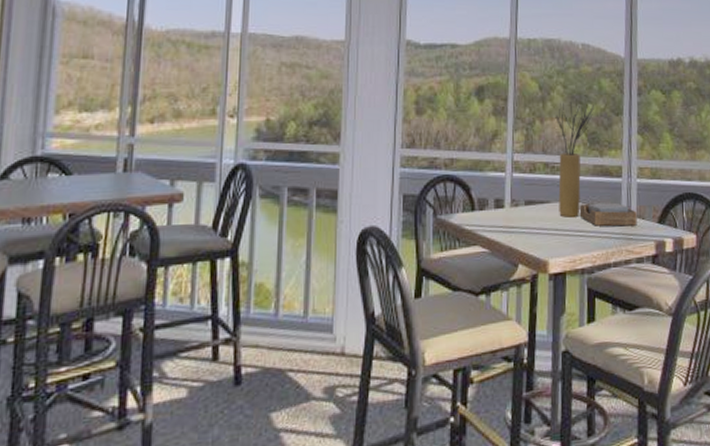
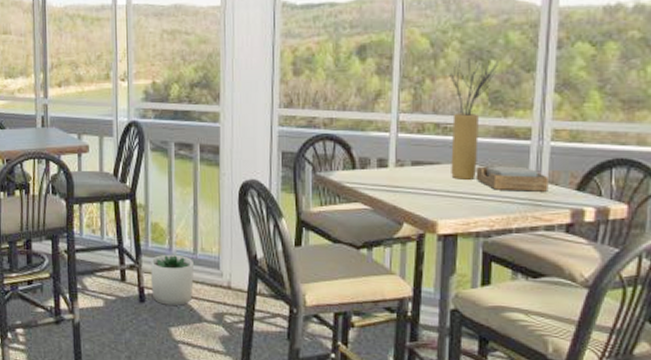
planter: none [250,320,303,385] -> present [151,254,194,306]

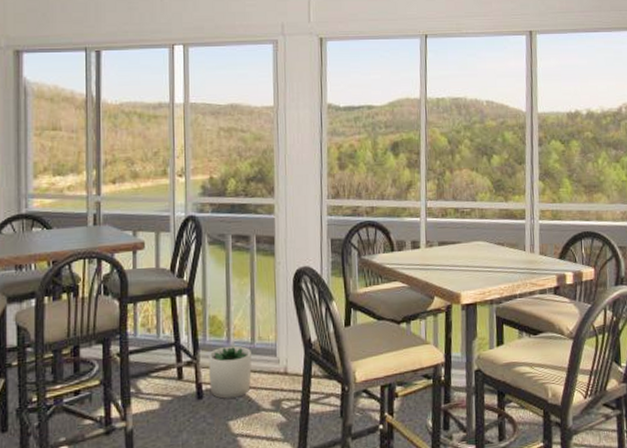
vase: present [449,58,500,180] -> none [463,154,500,256]
napkin holder: present [475,166,549,192] -> none [487,241,540,263]

